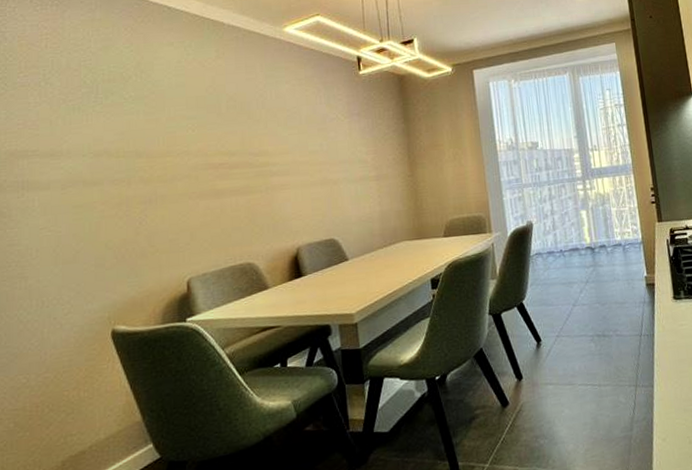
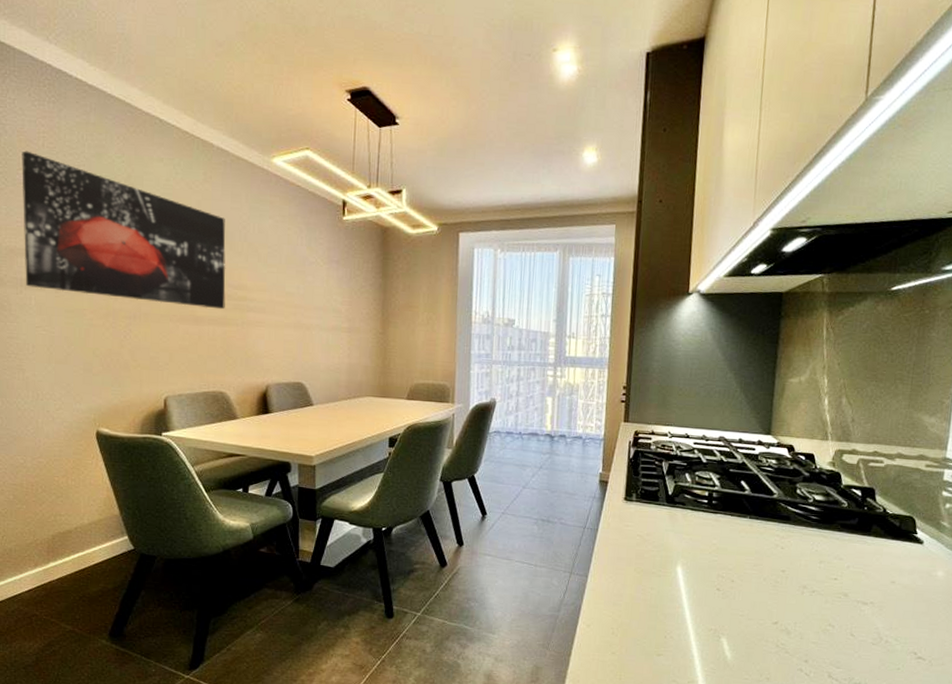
wall art: none [23,54,247,189] -> present [22,150,226,310]

